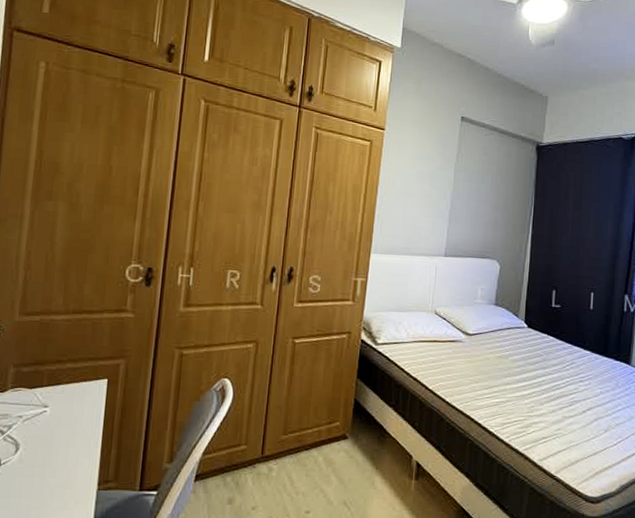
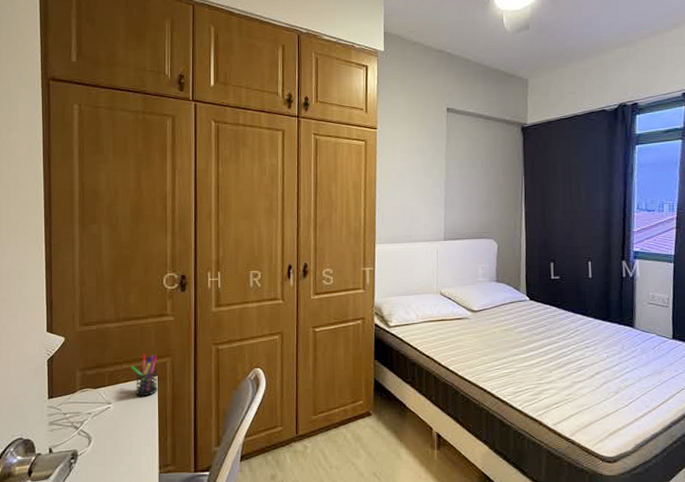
pen holder: none [76,353,109,402] -> present [130,354,158,397]

